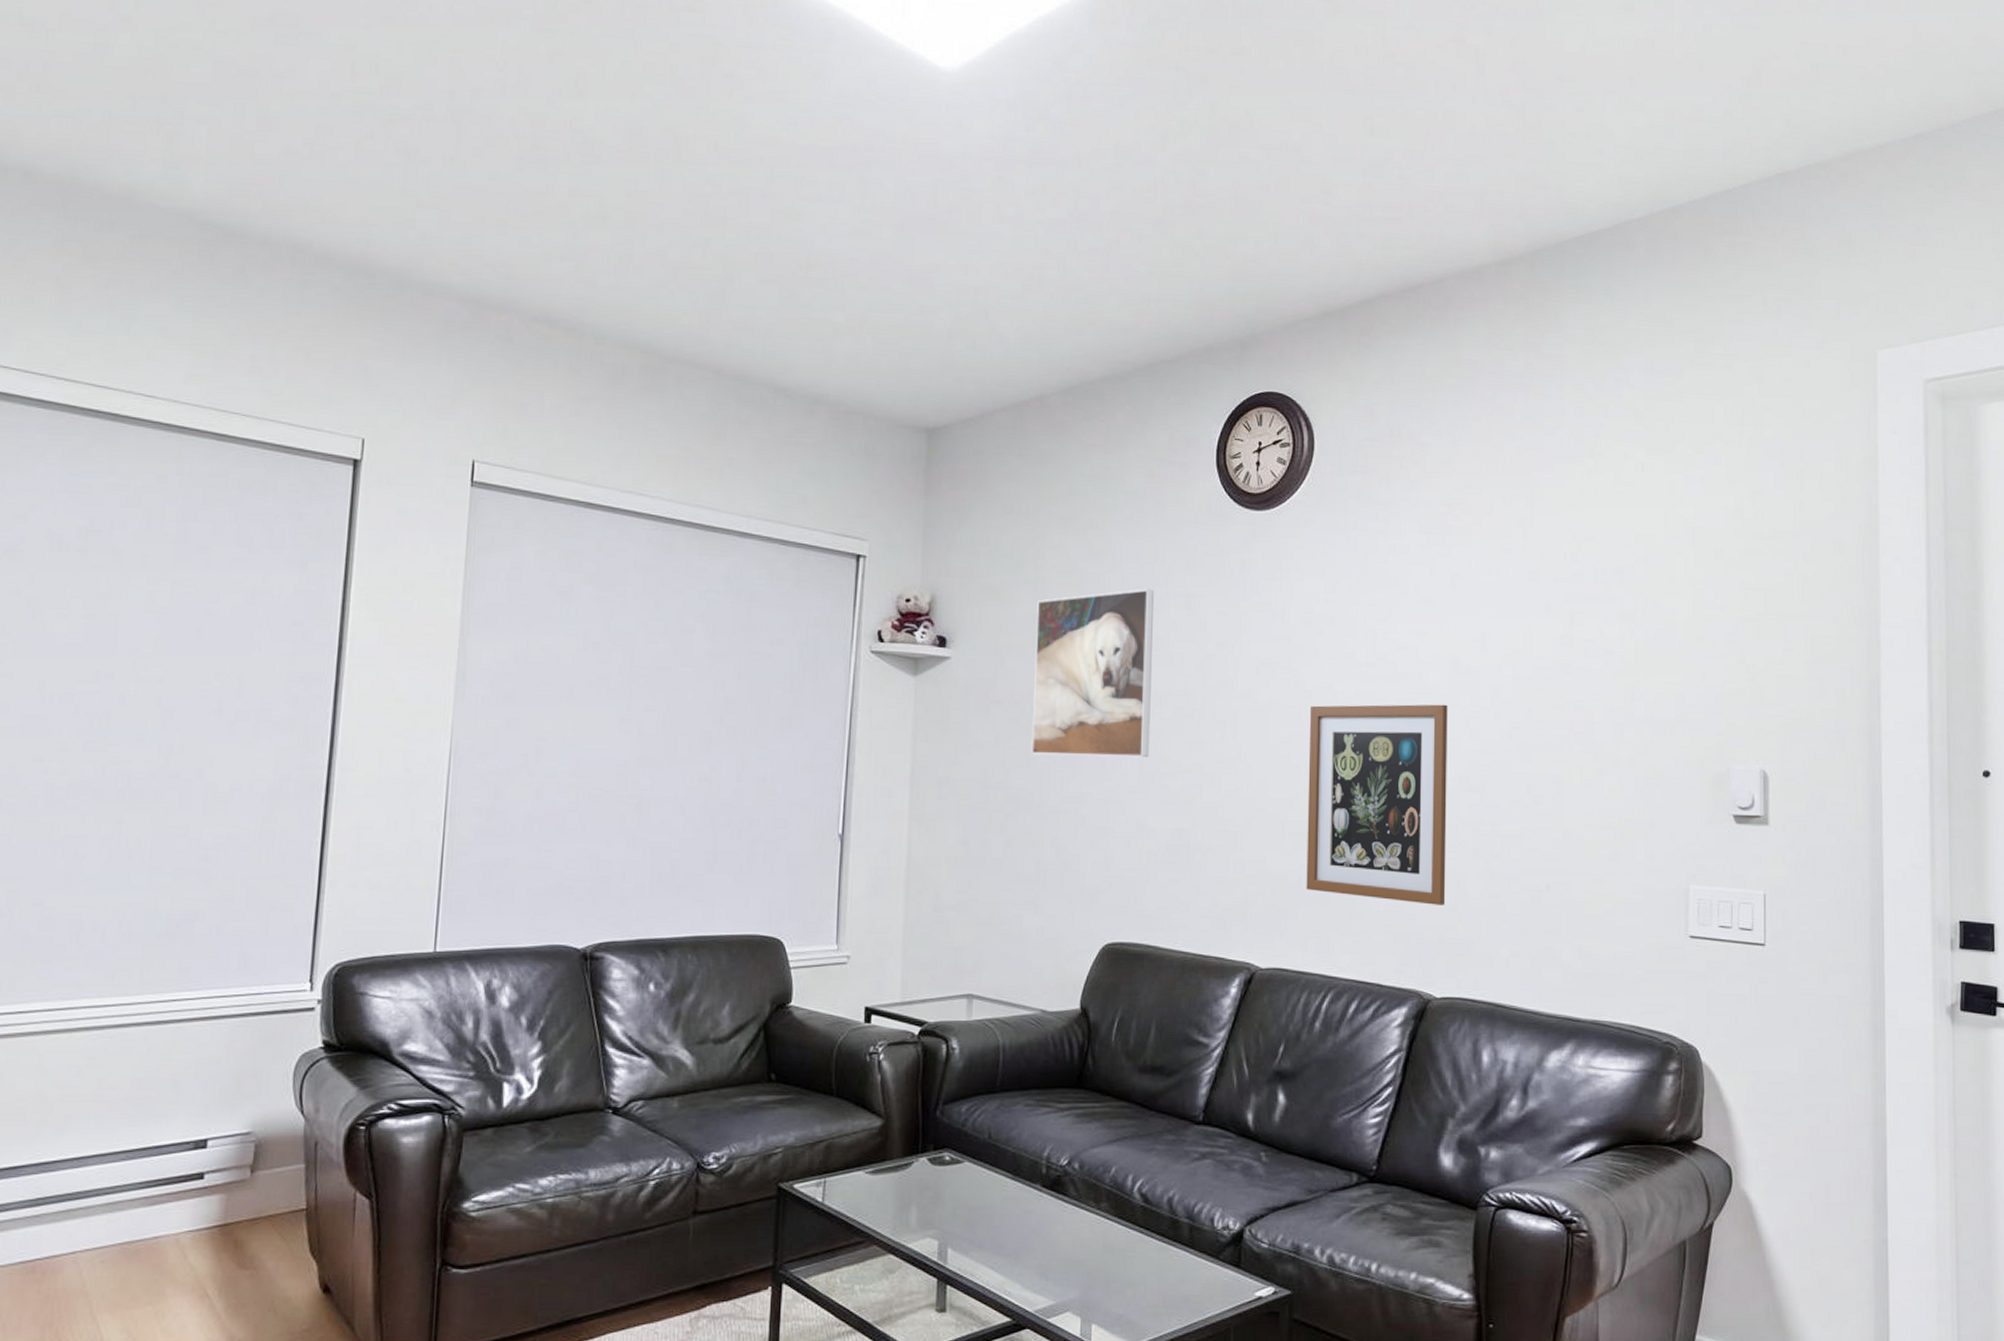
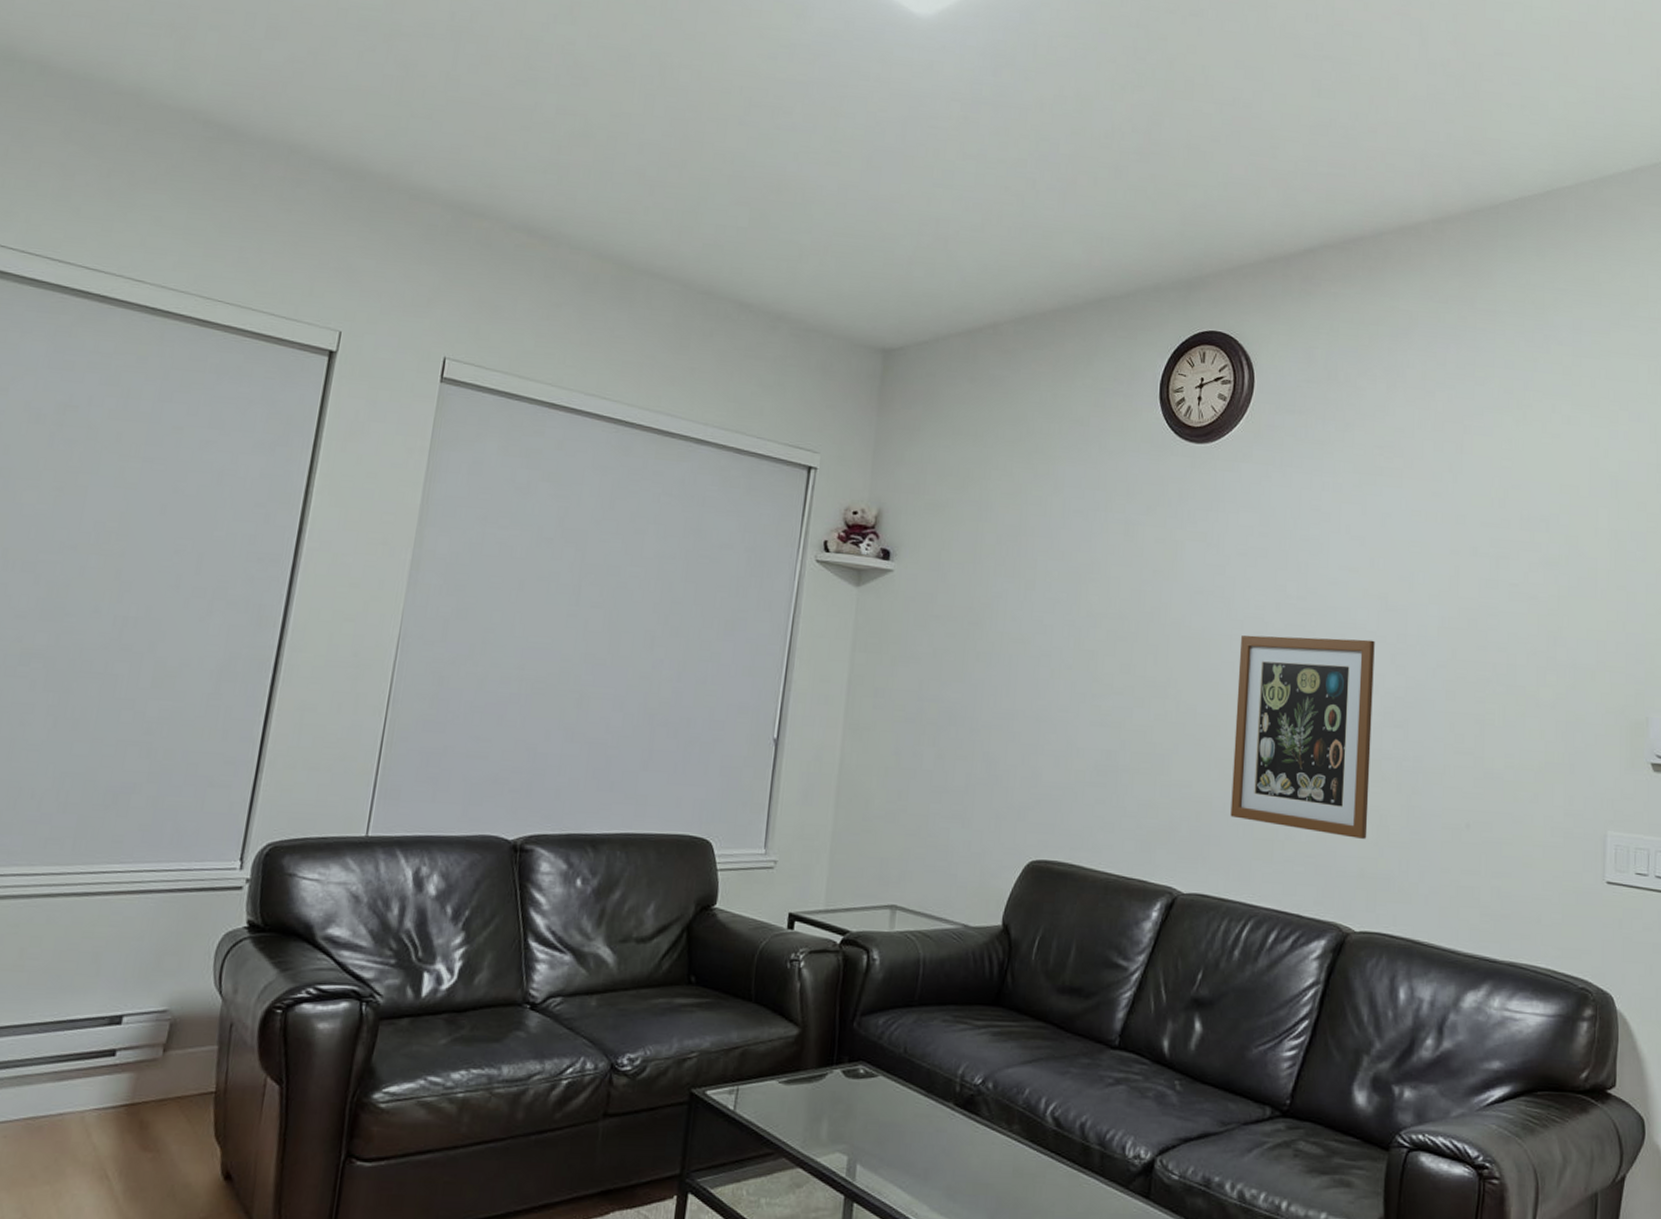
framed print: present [1031,589,1154,757] -> none [967,513,1094,677]

